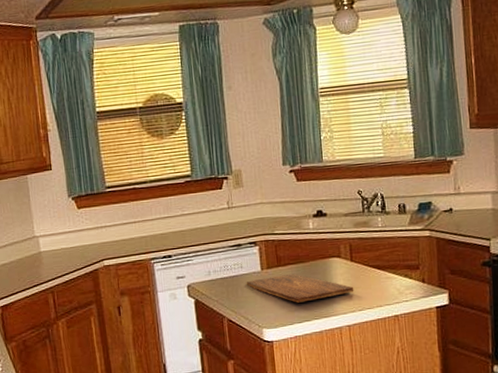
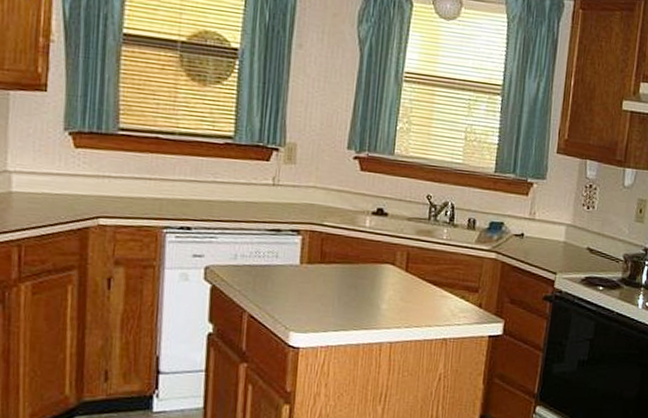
cutting board: present [246,273,354,303] -> none [279,273,404,309]

